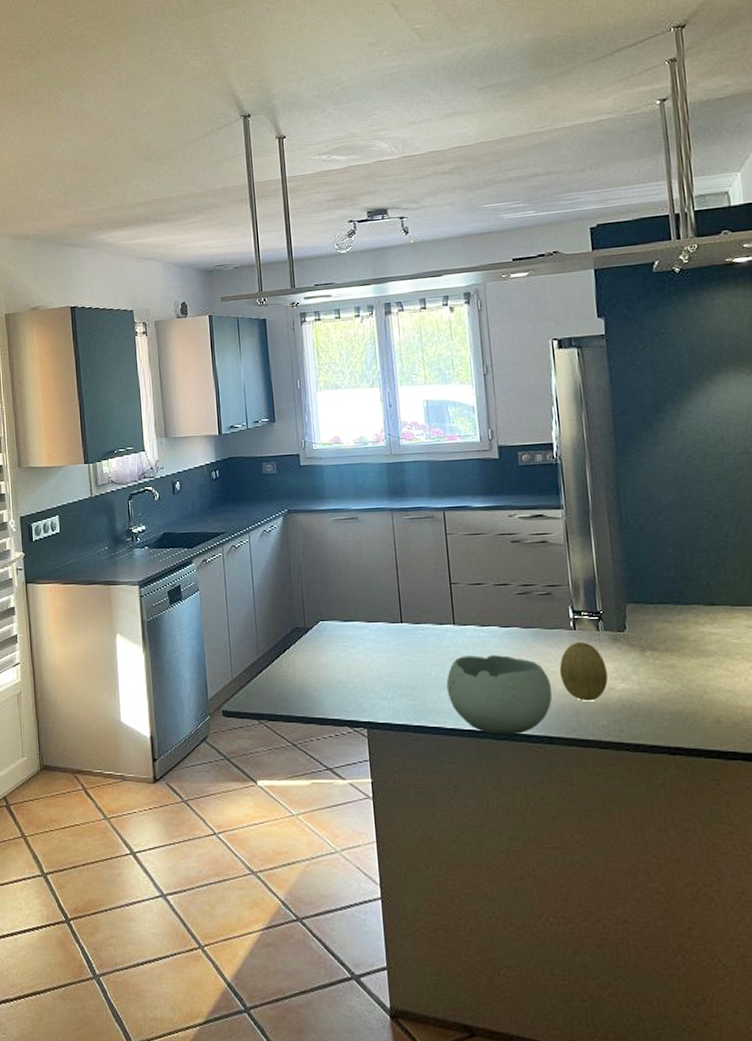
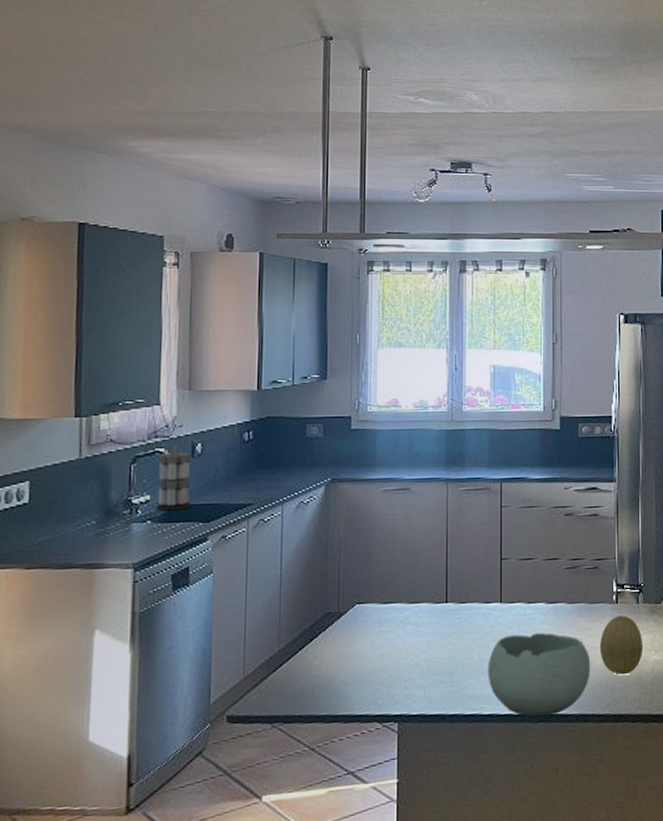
spice rack: none [148,484,177,539] -> present [156,445,191,511]

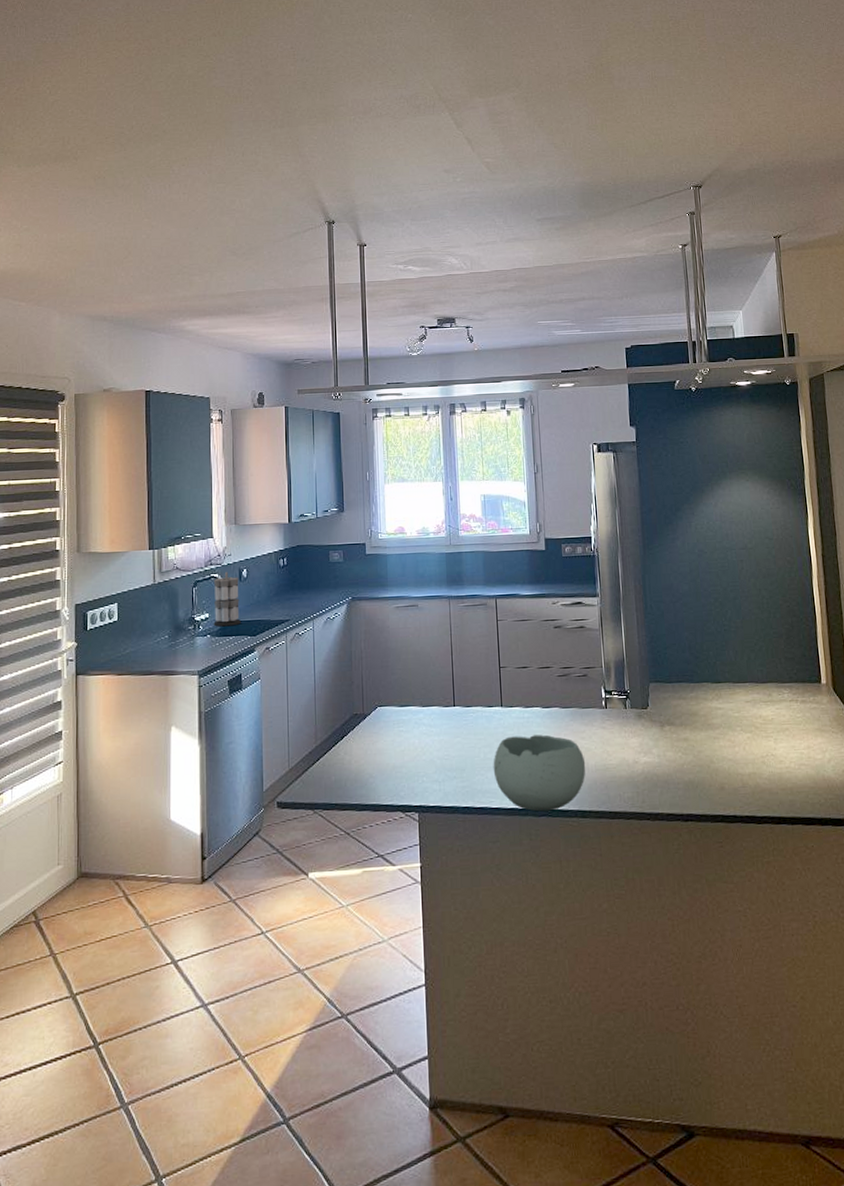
fruit: present [599,616,644,676] -> none [592,720,634,775]

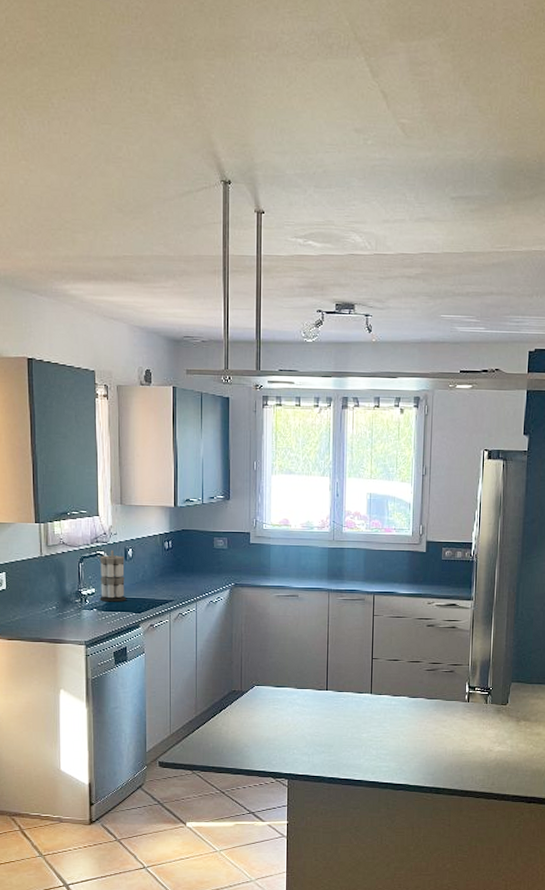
bowl: present [493,734,586,812] -> none [359,720,444,786]

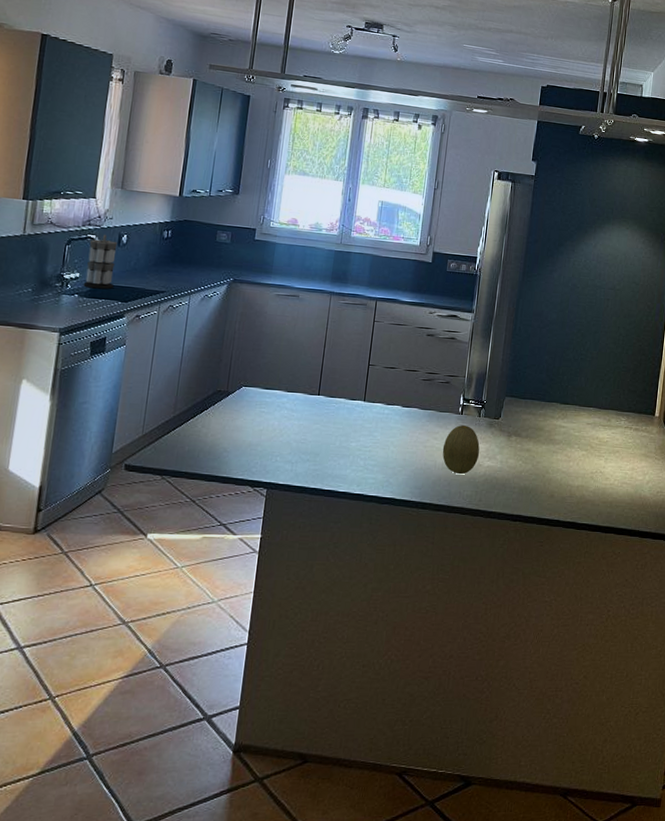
fruit: none [451,713,489,760] -> present [442,425,480,475]

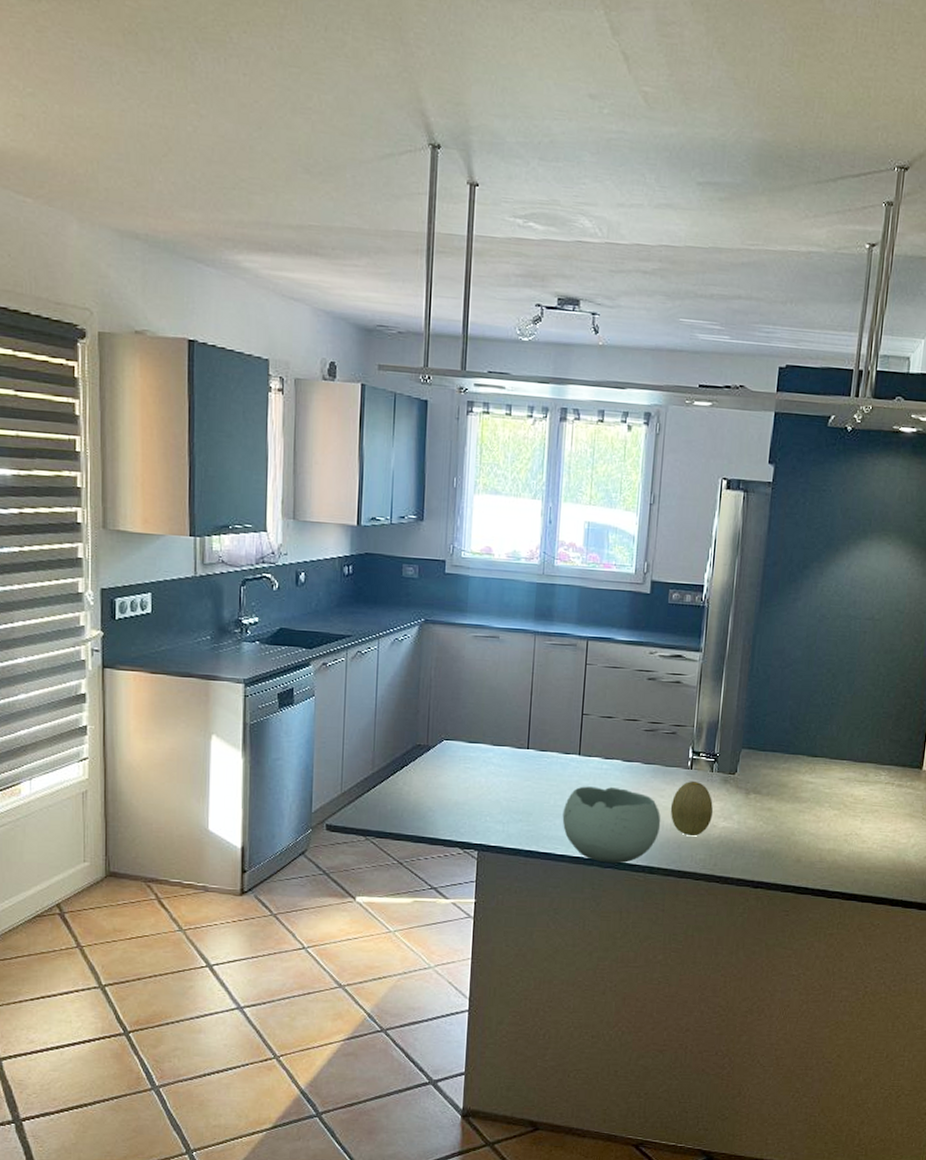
spice rack: present [83,234,118,289] -> none [263,572,295,635]
bowl: none [346,429,434,500] -> present [562,786,661,864]

